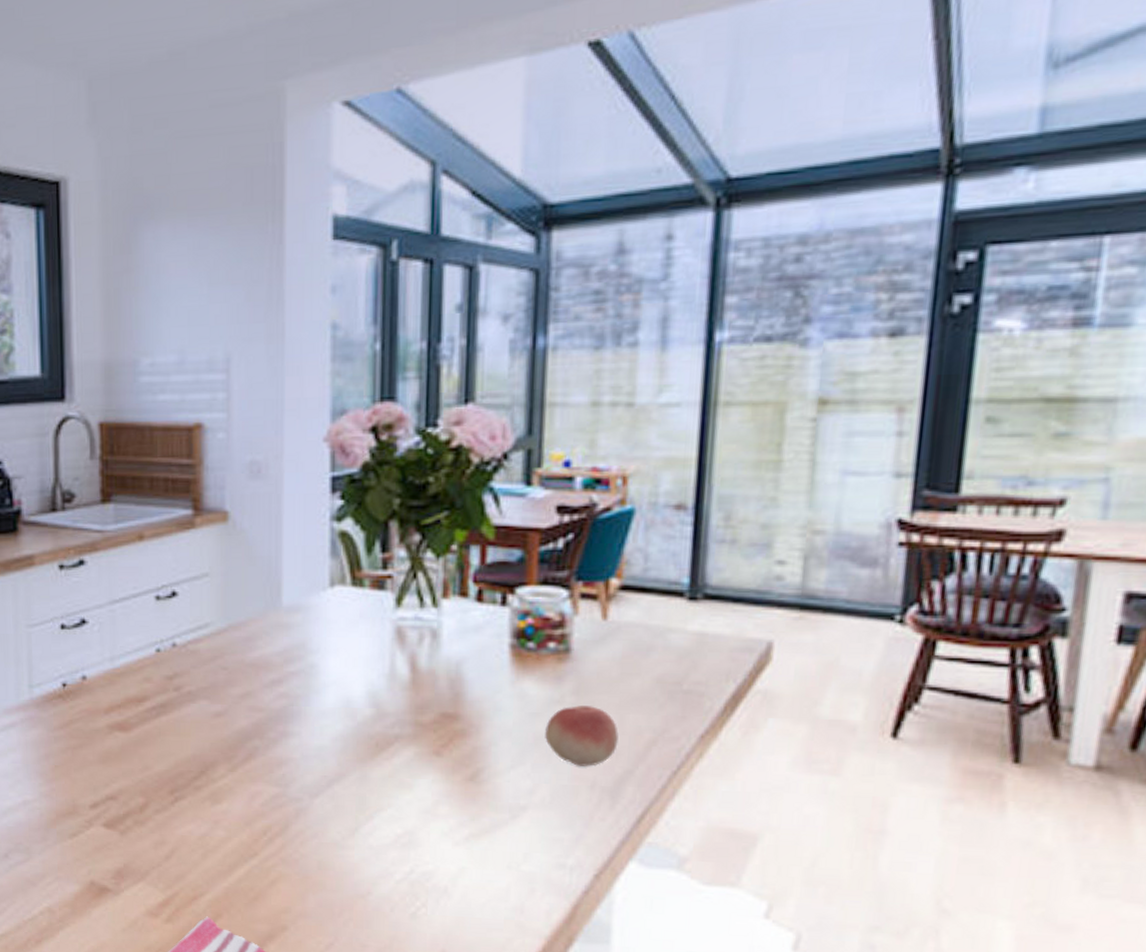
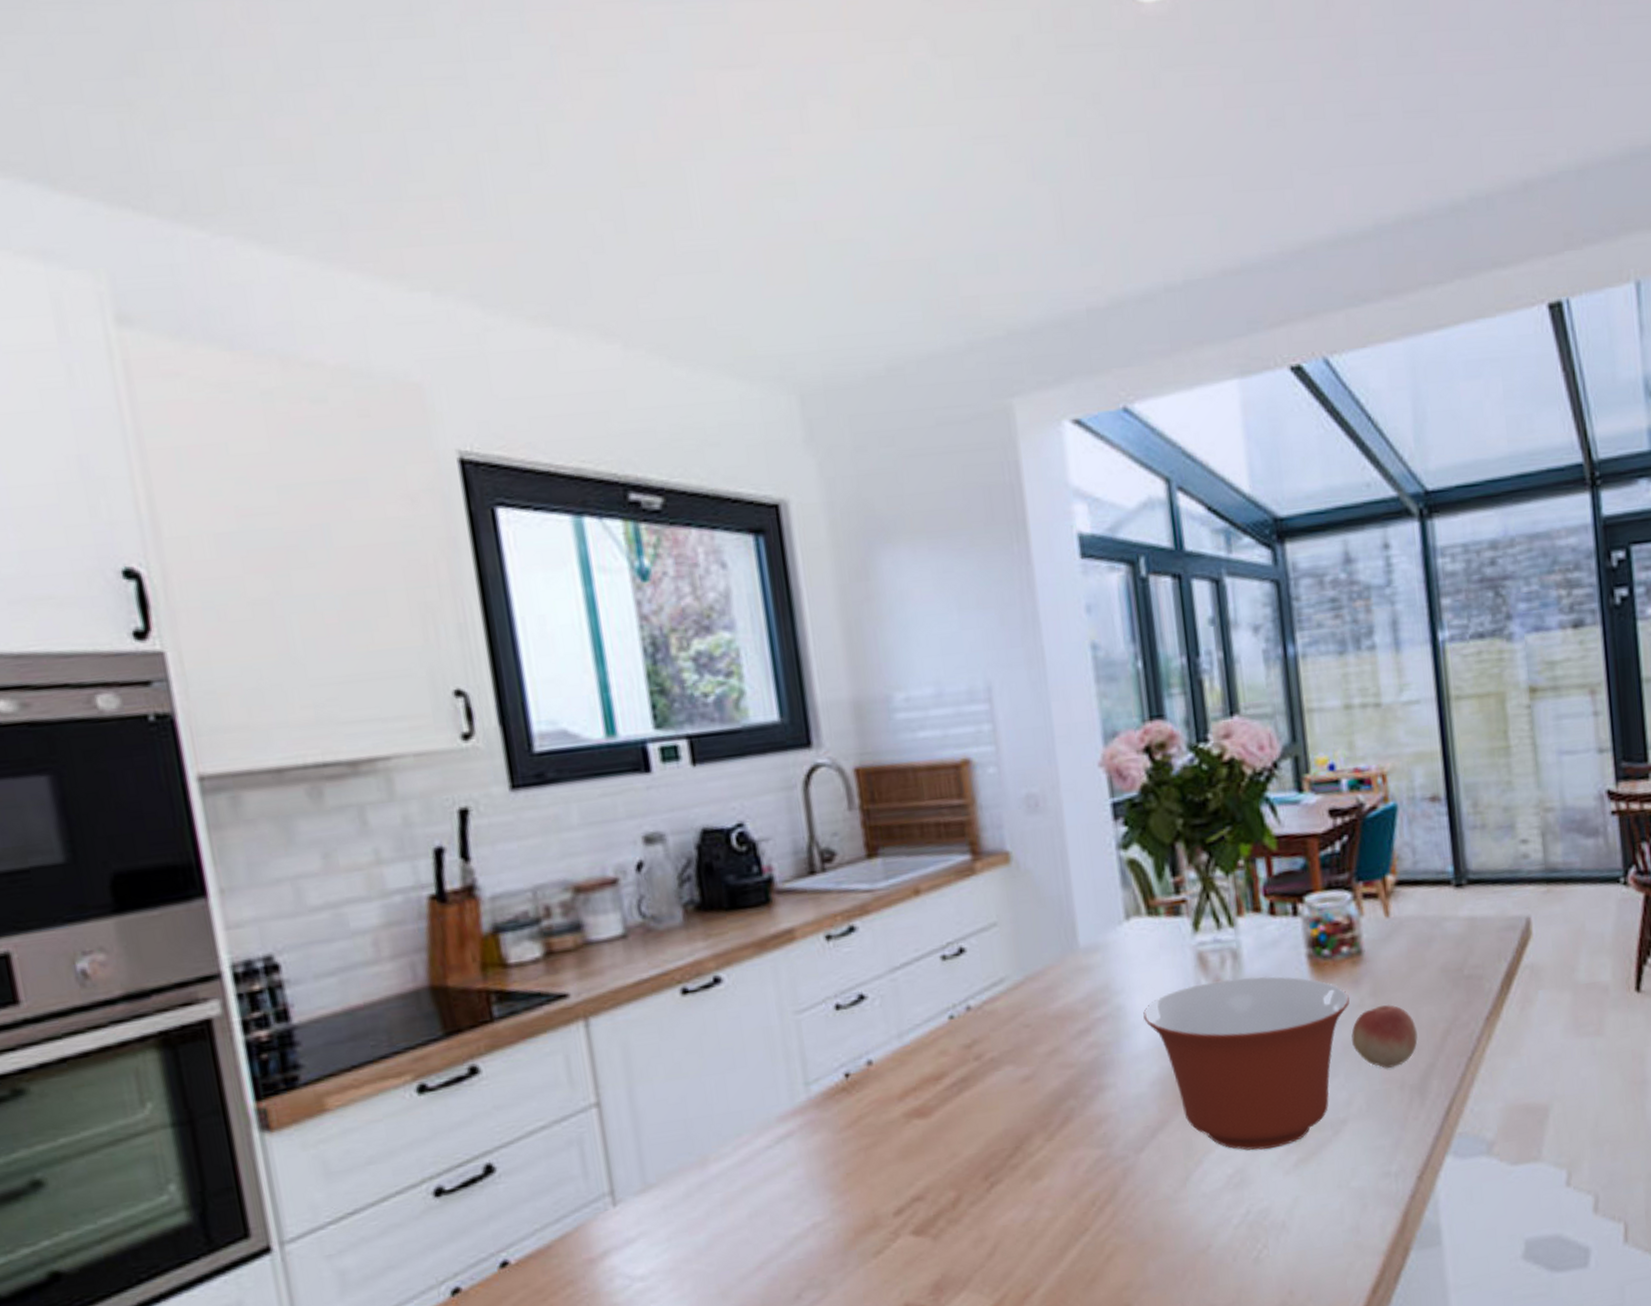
mixing bowl: none [335,655,549,819] -> present [1143,976,1350,1150]

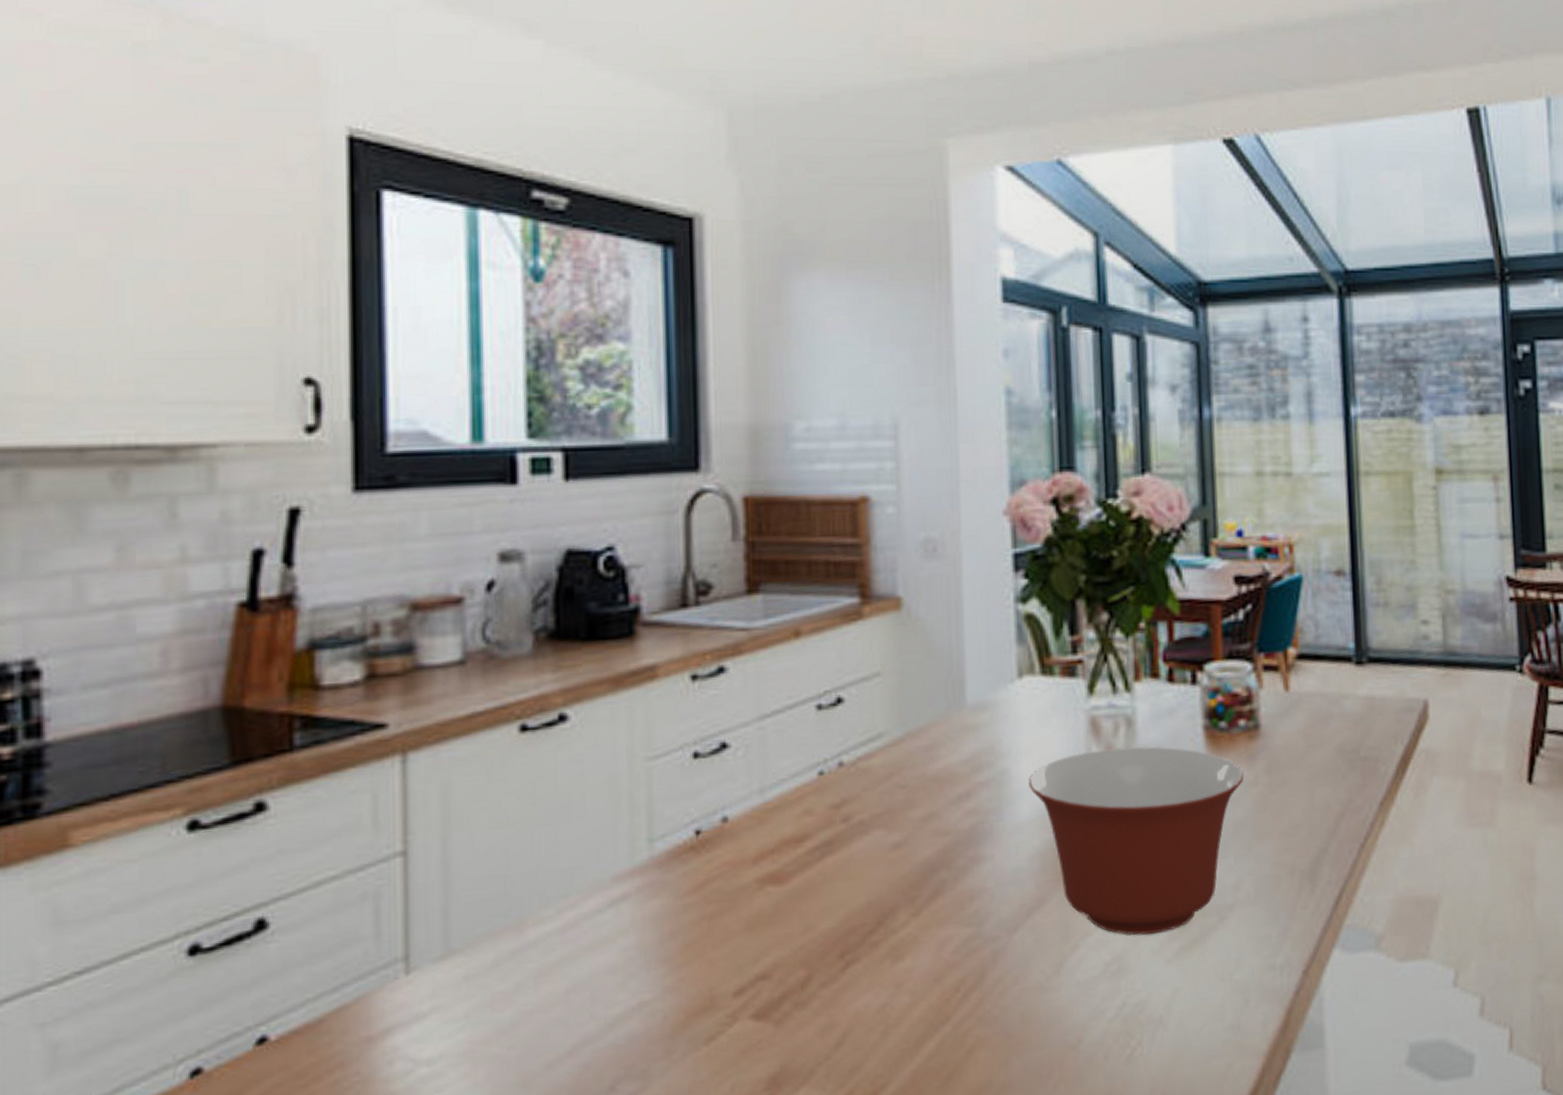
fruit: present [1351,1005,1418,1068] -> none [1244,784,1311,852]

